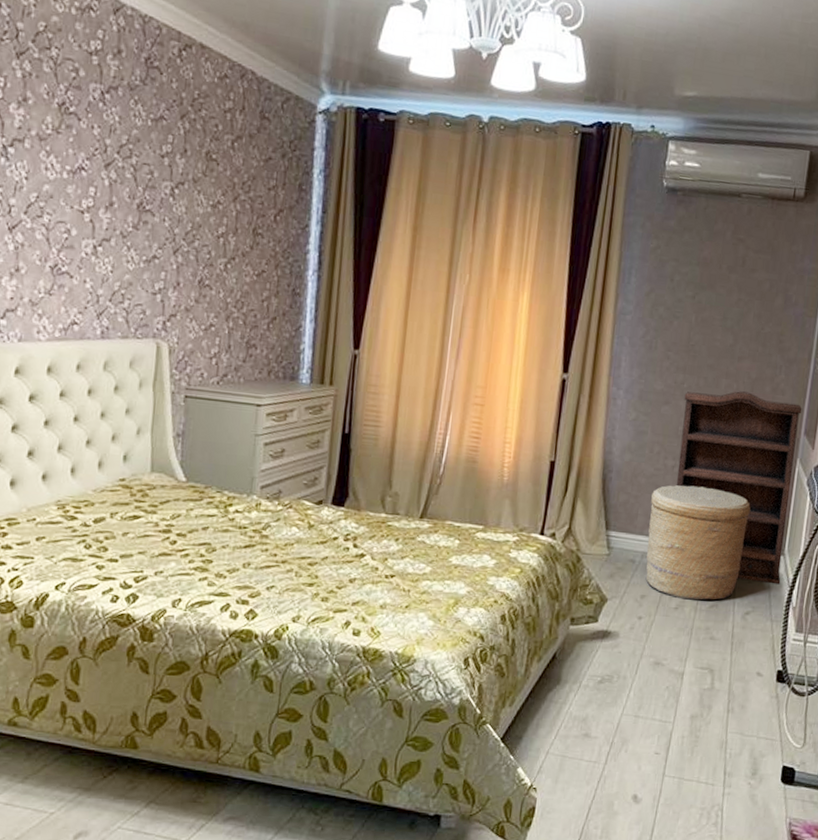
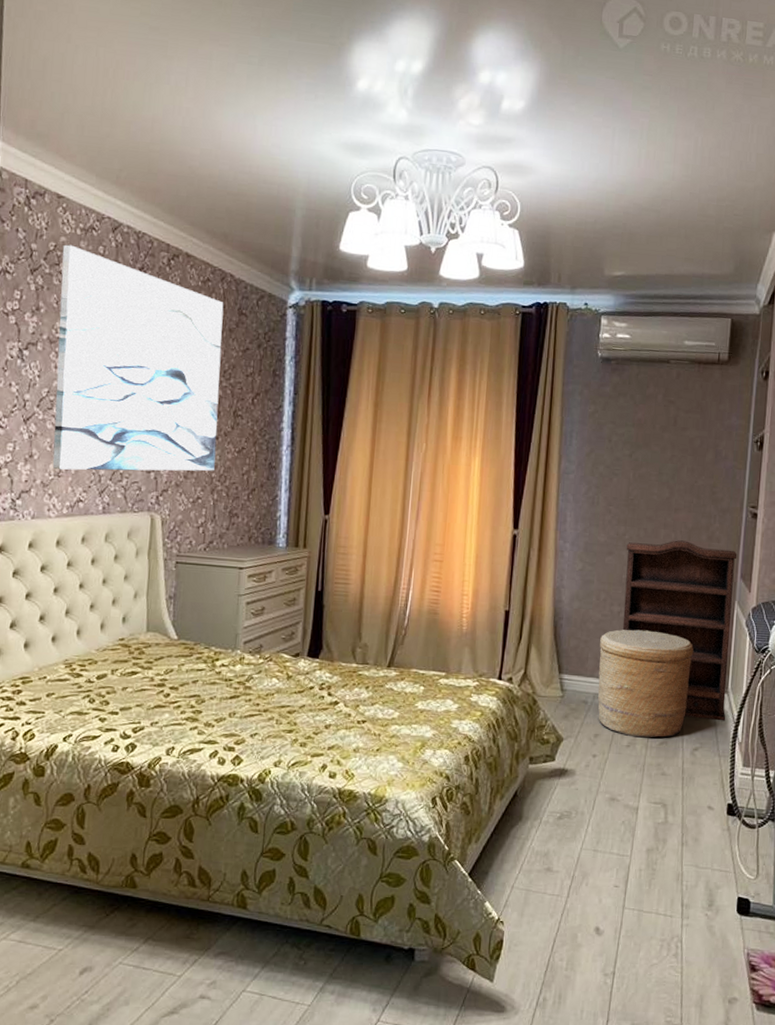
wall art: none [42,25,244,296] -> present [52,244,224,471]

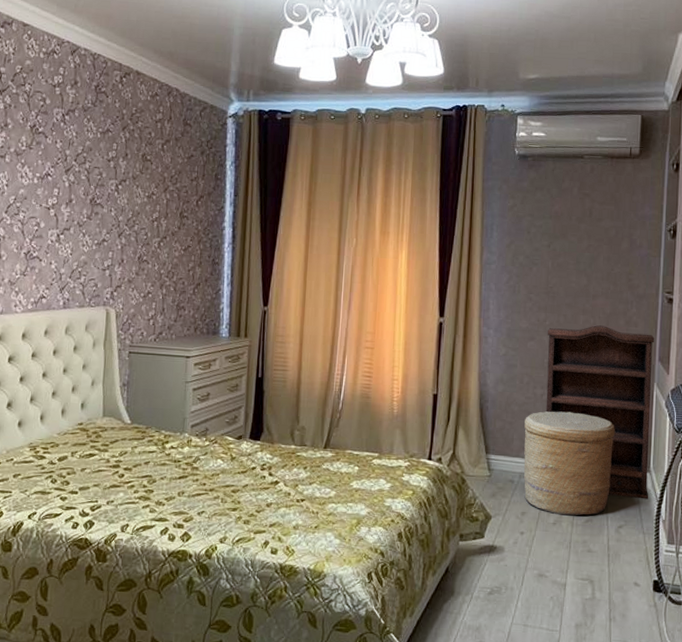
wall art: present [52,244,224,471] -> none [18,67,171,270]

